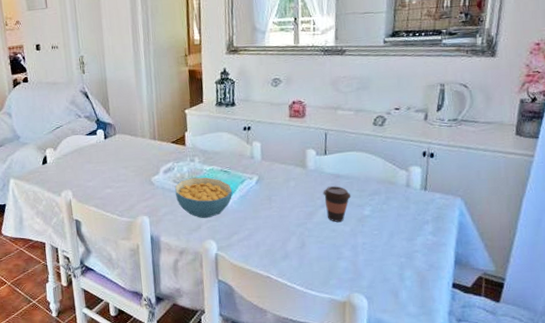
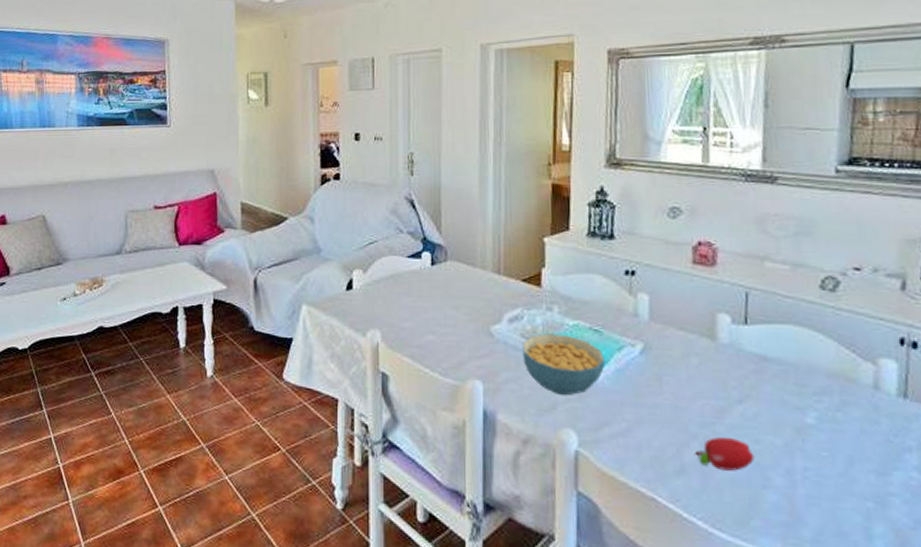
fruit: none [294,230,332,252] -> present [695,436,755,471]
coffee cup: present [323,186,351,222] -> none [741,372,786,429]

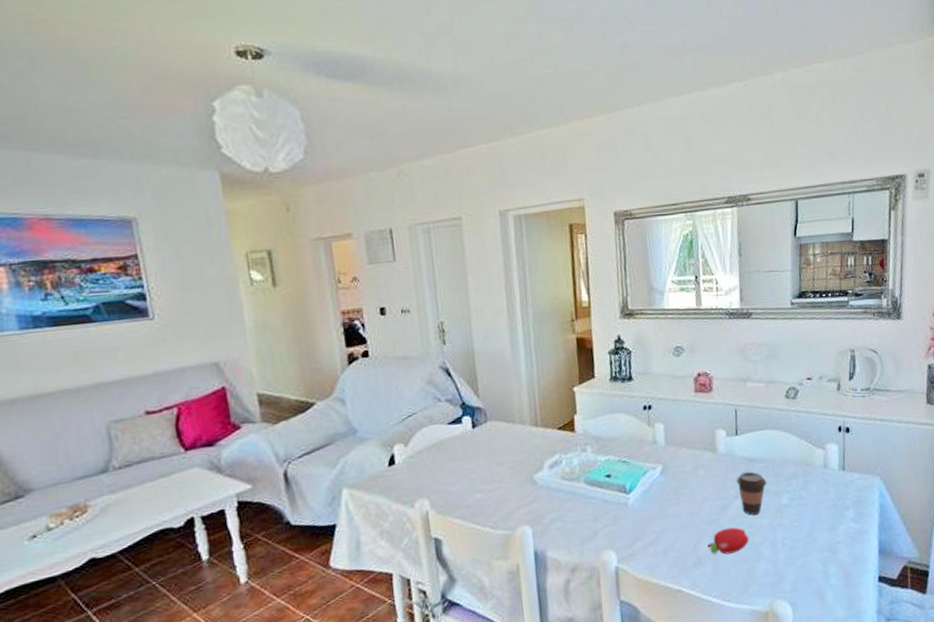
cereal bowl: present [521,334,606,396] -> none [562,470,634,524]
coffee cup: none [741,372,786,429] -> present [736,471,767,515]

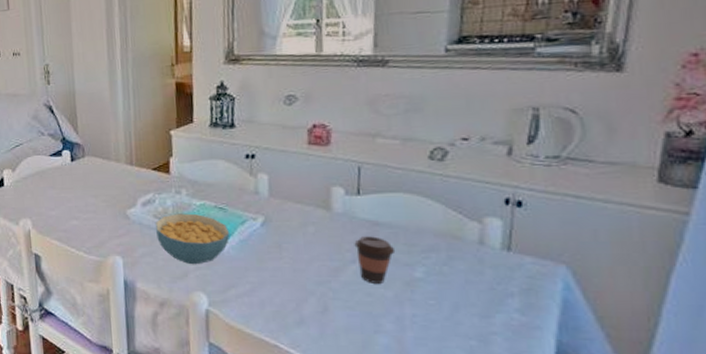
cereal bowl: none [562,470,634,524] -> present [154,213,230,265]
fruit: present [707,527,750,555] -> none [313,292,367,320]

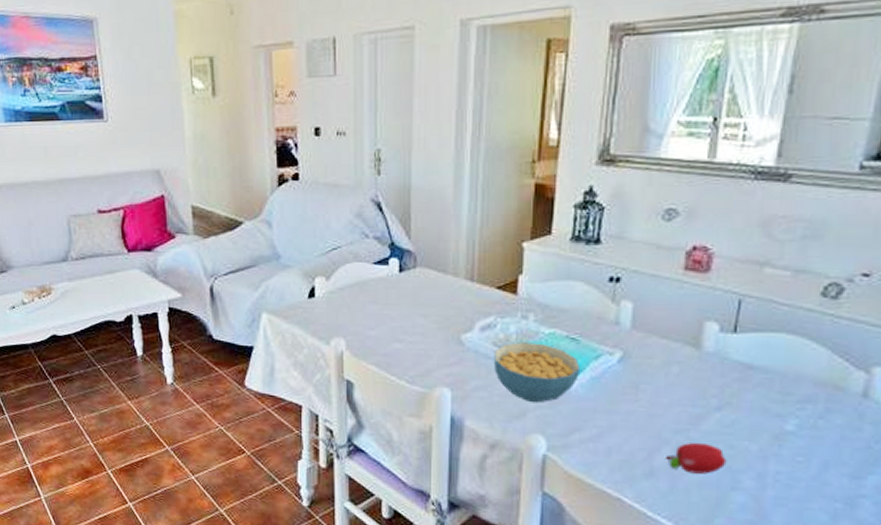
fruit: none [313,292,367,320] -> present [666,442,727,474]
coffee cup: present [354,236,396,283] -> none [722,381,768,435]

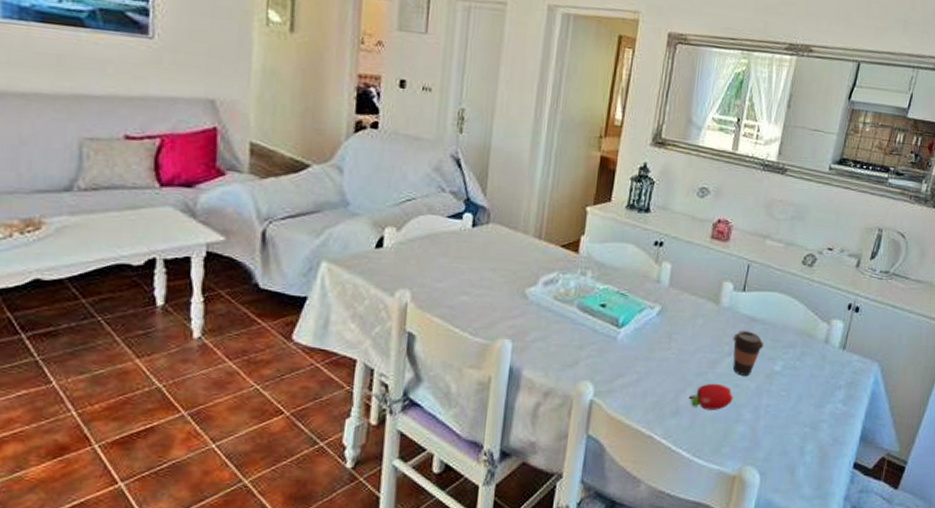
cereal bowl: present [493,342,581,403] -> none [553,296,627,353]
coffee cup: none [722,381,768,435] -> present [732,331,764,376]

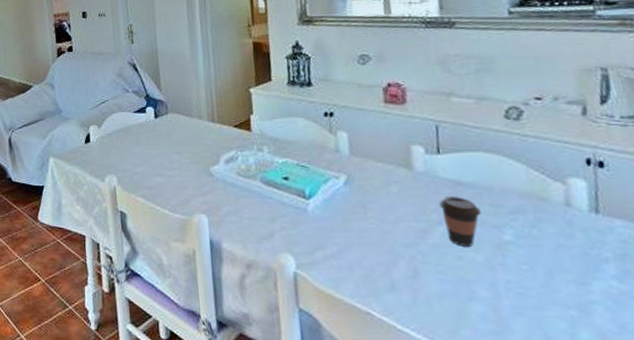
fruit: present [689,383,733,410] -> none [403,255,459,286]

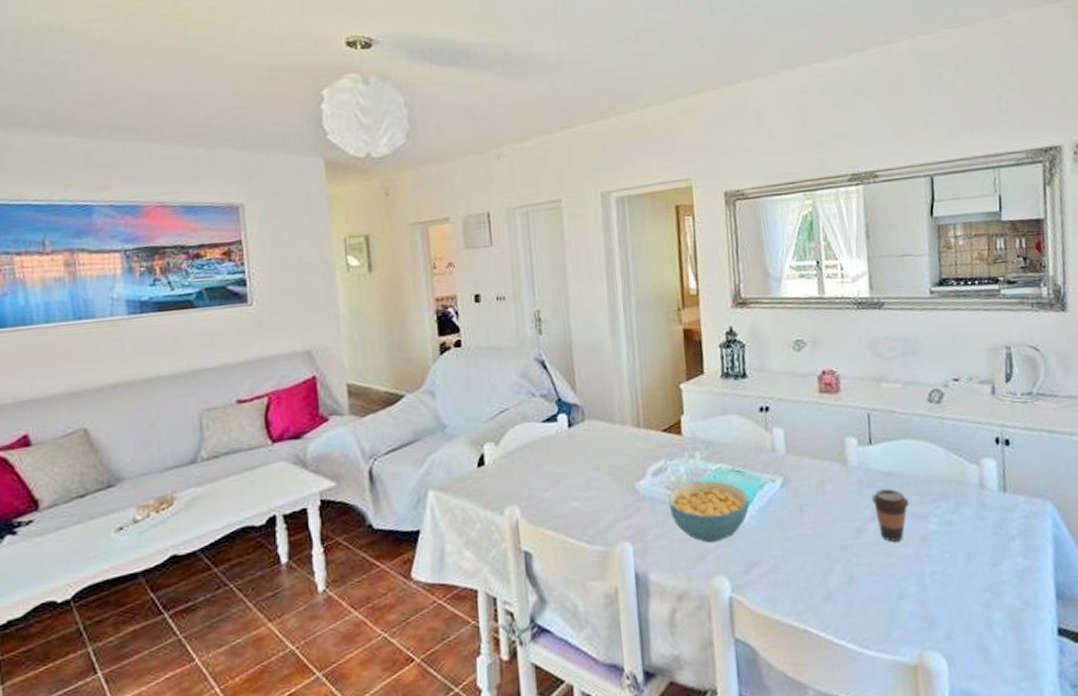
cereal bowl: none [238,171,314,225] -> present [667,480,750,544]

